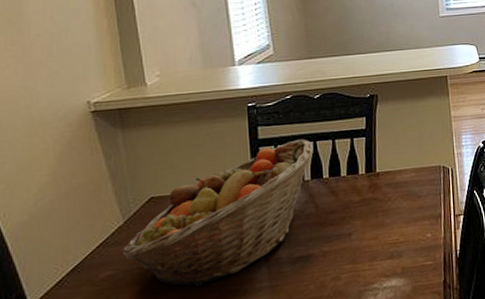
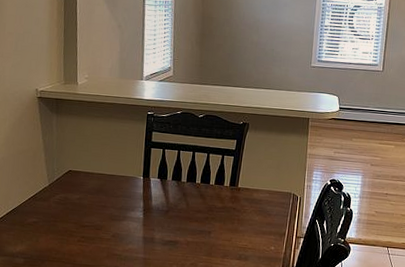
fruit basket: present [122,139,314,288] -> none [44,148,192,246]

